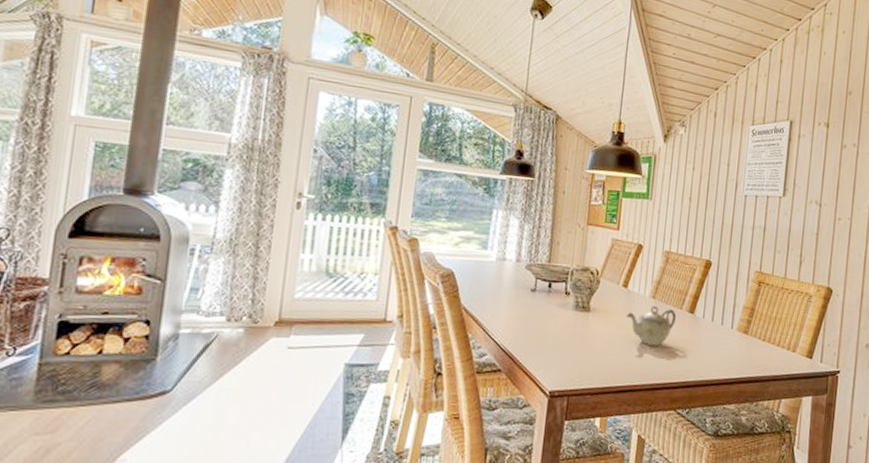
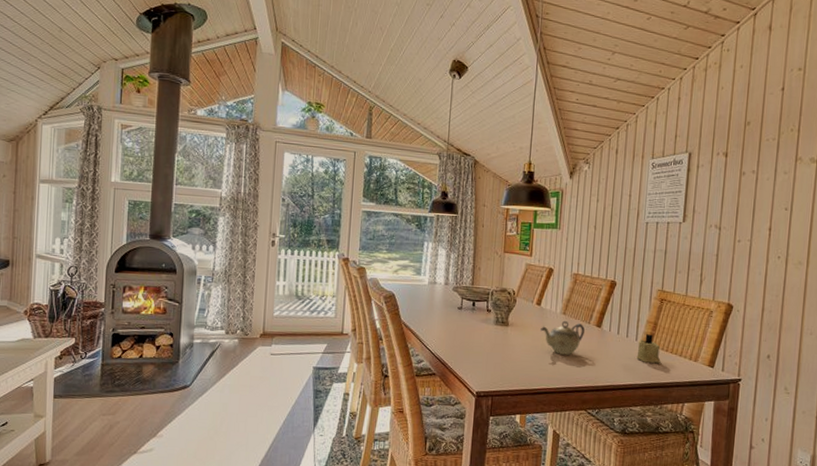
candle: none [732,321,758,354] -> present [636,334,661,363]

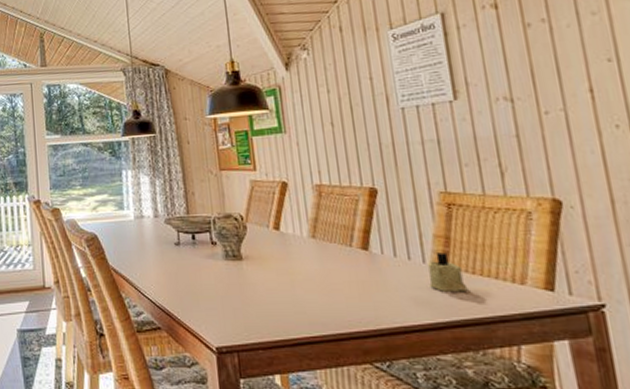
teapot: present [540,320,585,355] -> none [285,245,347,291]

